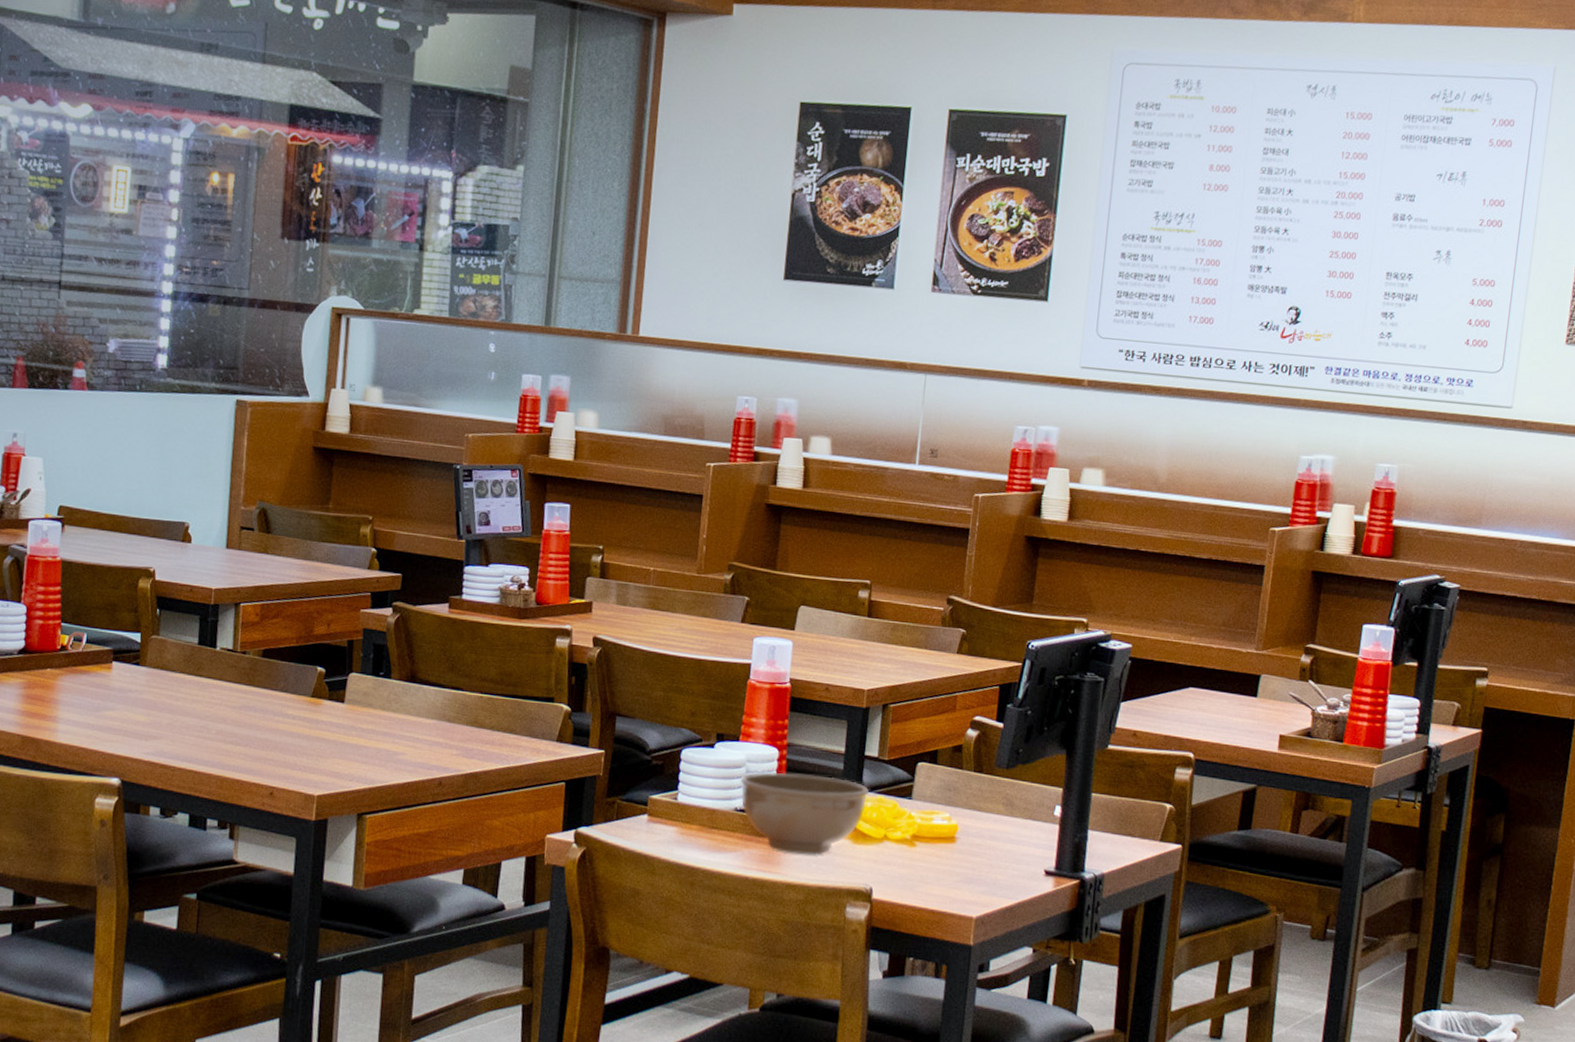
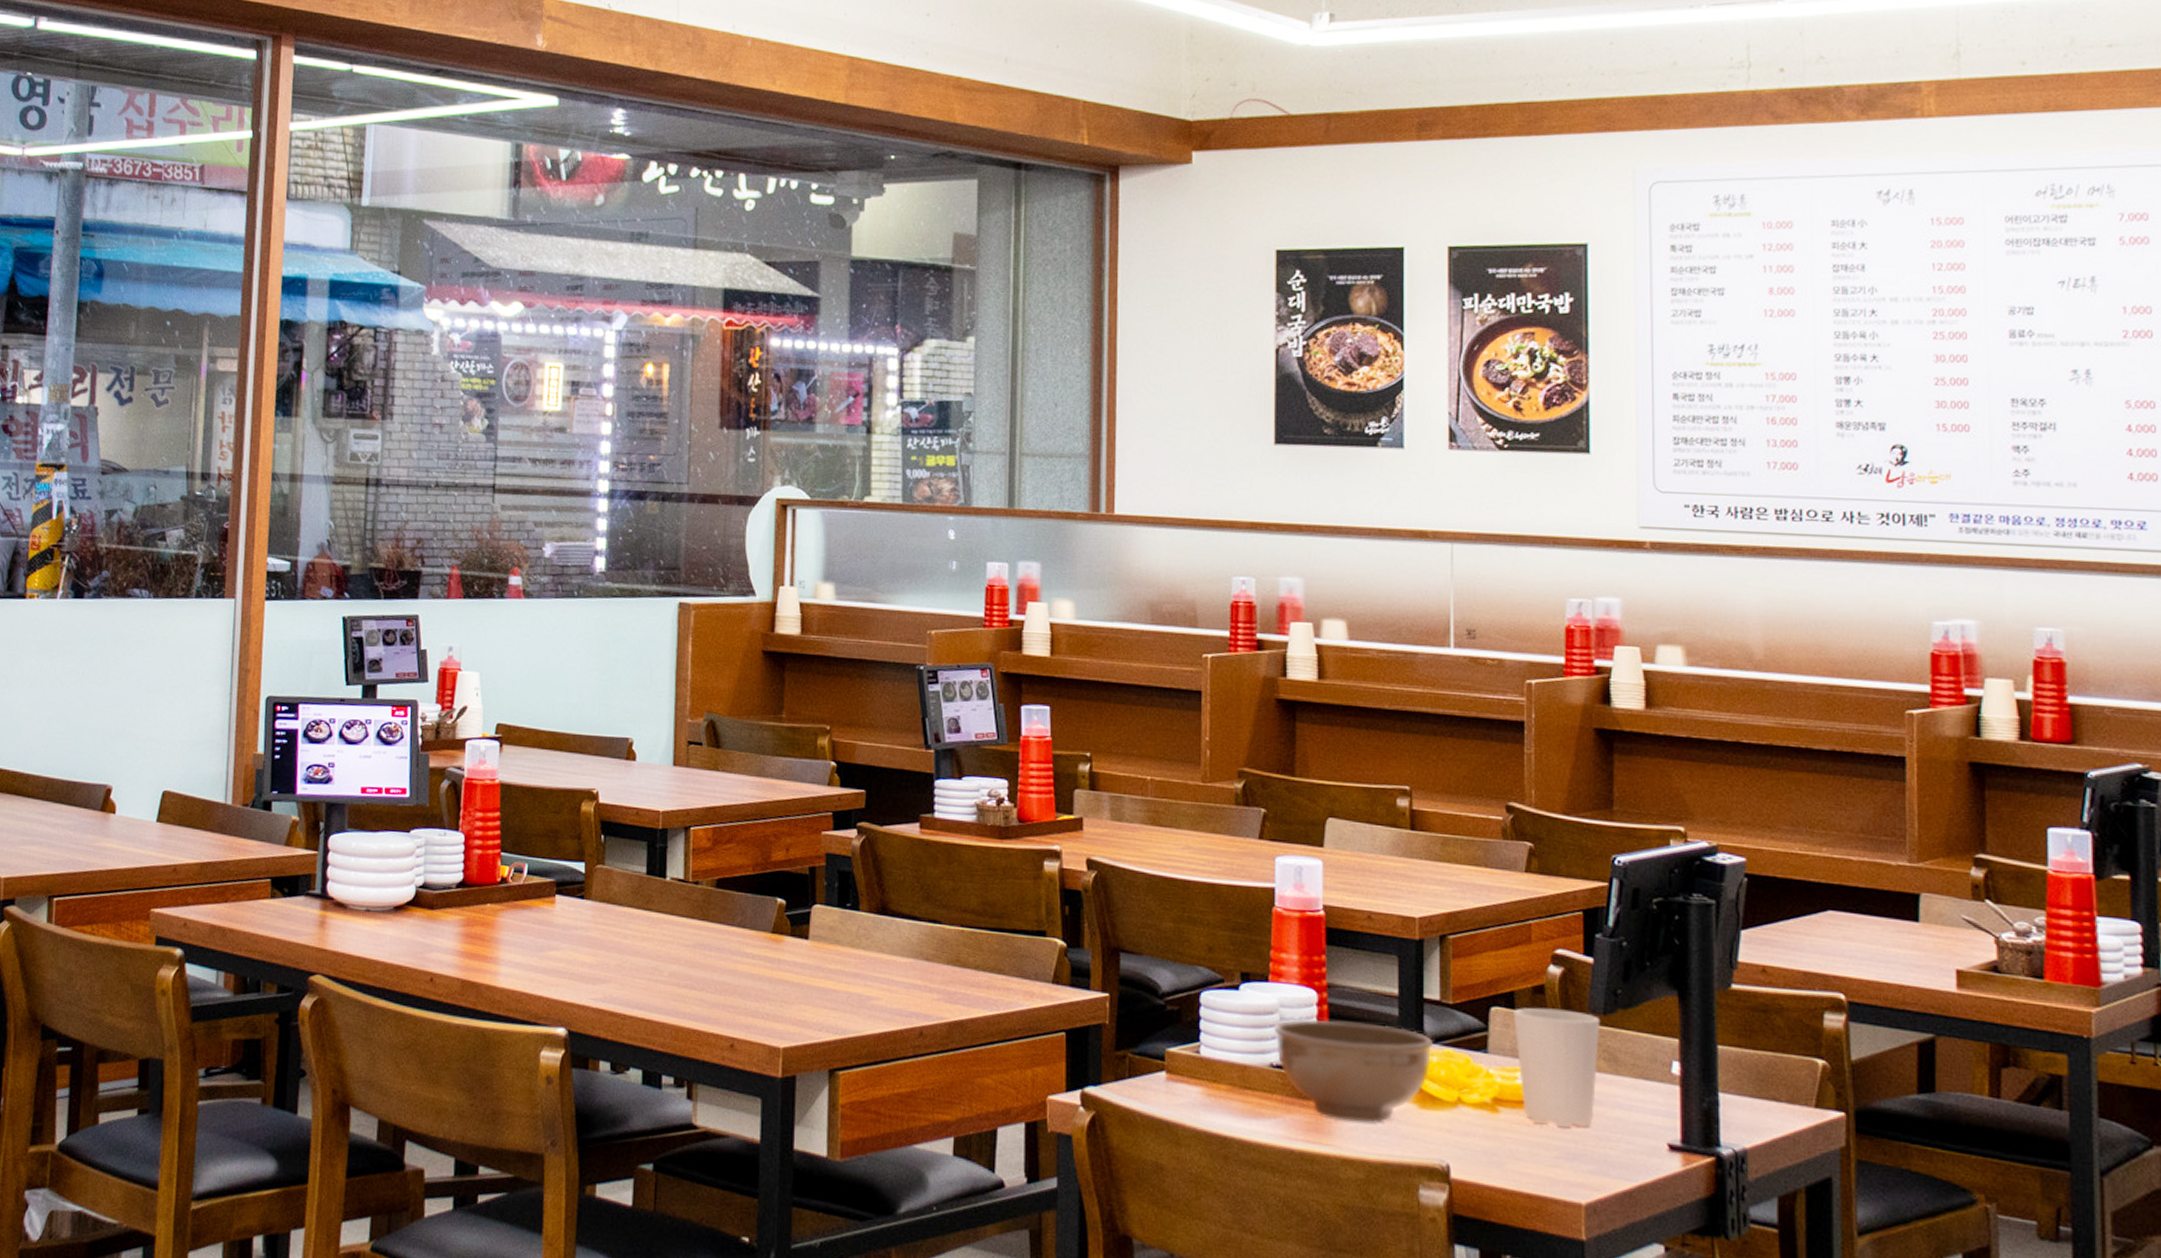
cup: none [935,763,1004,860] -> present [1514,1007,1601,1130]

